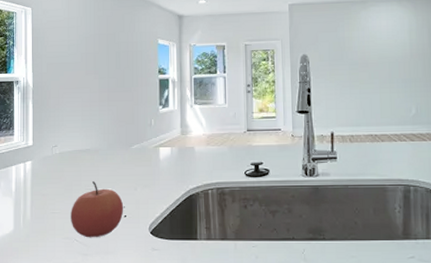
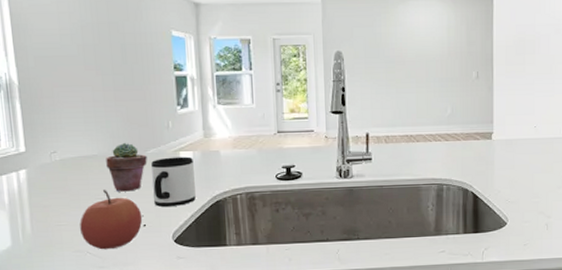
potted succulent: none [97,139,131,184] -> present [106,143,147,192]
mug: none [133,152,171,199] -> present [150,156,196,207]

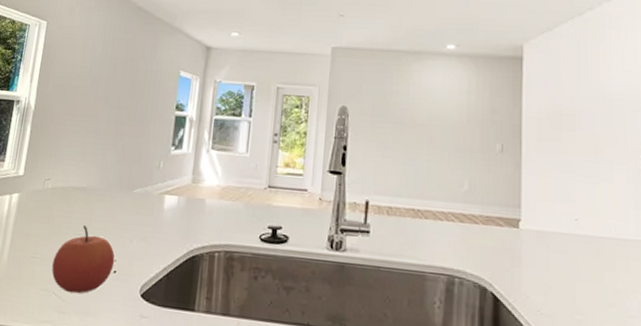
potted succulent: present [106,143,147,192] -> none [92,178,133,232]
mug: present [150,156,196,207] -> none [129,199,177,256]

